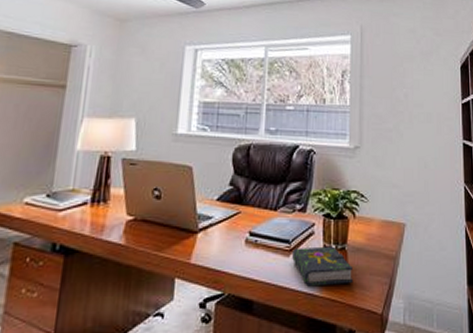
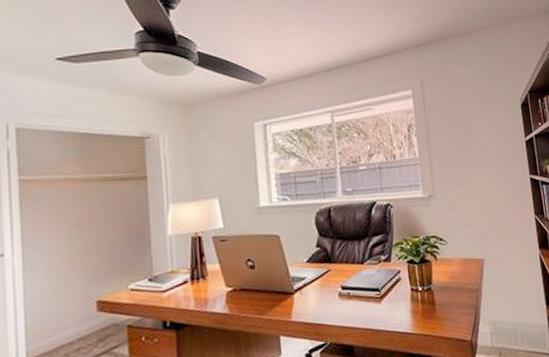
book: present [292,246,354,287] -> none [383,288,442,327]

